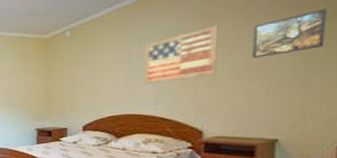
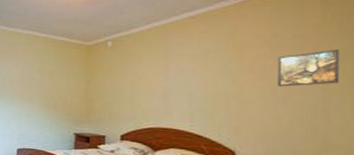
wall art: present [143,25,219,85] -> none [179,52,247,101]

